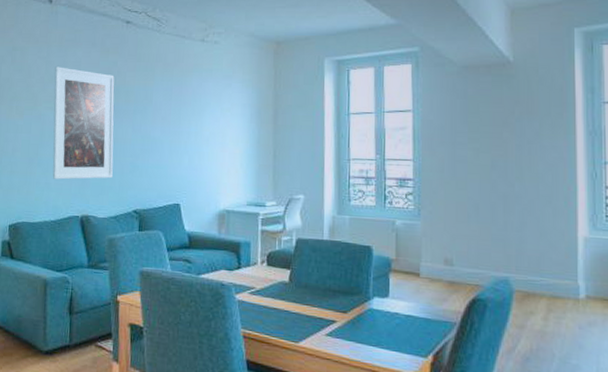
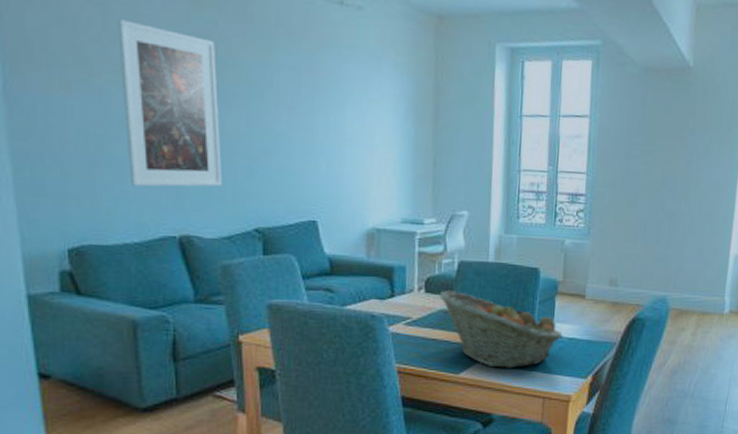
fruit basket: none [279,263,399,342] -> present [439,289,563,368]

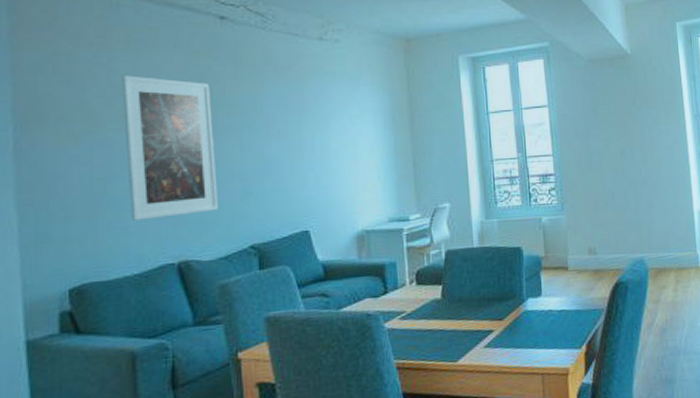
fruit basket: present [439,289,563,368] -> none [430,279,552,351]

